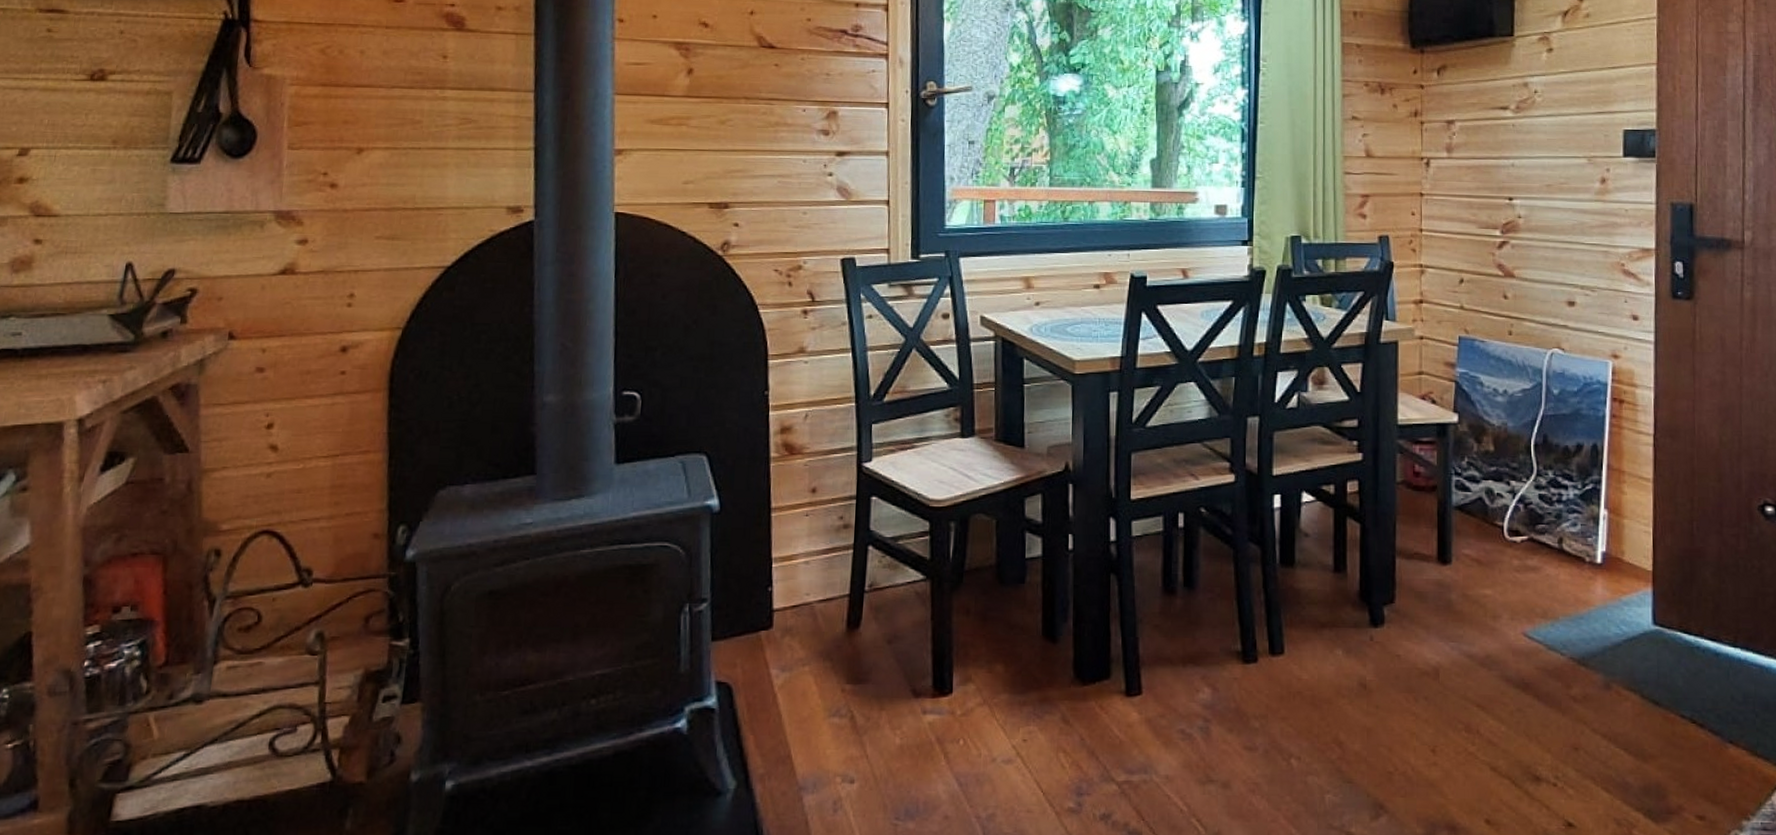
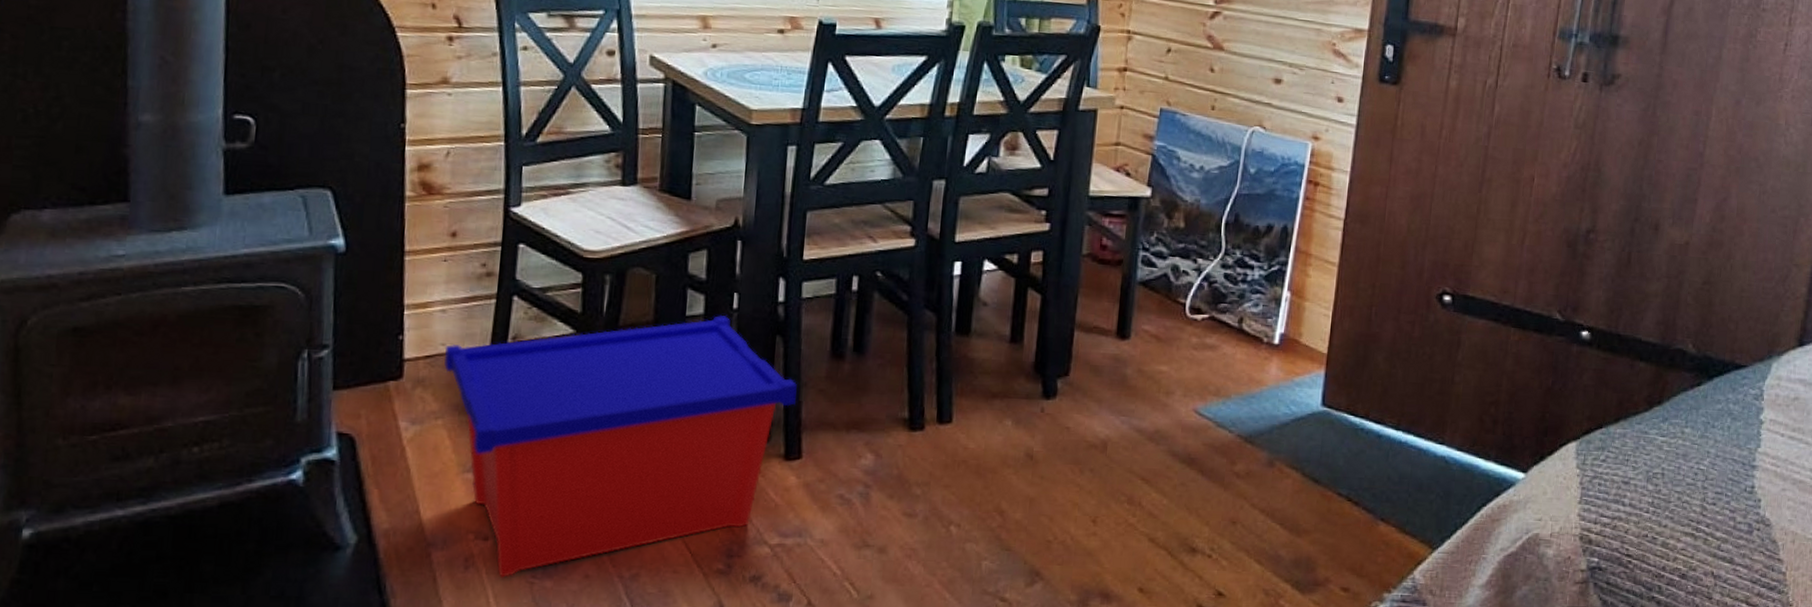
storage bin: none [809,557,1133,821] -> present [444,315,797,579]

